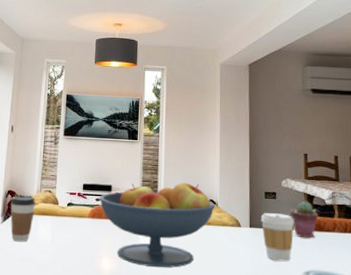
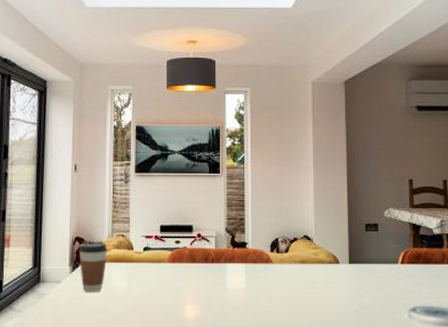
fruit bowl: present [99,182,216,268] -> none [179,218,311,313]
coffee cup: present [261,213,294,262] -> none [361,247,398,299]
potted succulent: present [290,201,319,238] -> none [394,232,426,272]

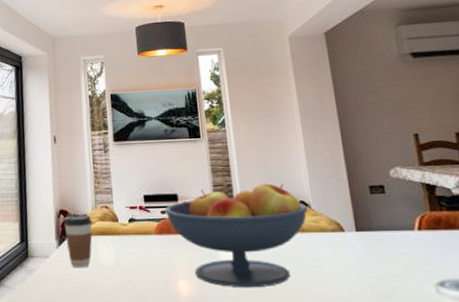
fruit bowl: none [179,218,311,313] -> present [164,183,309,288]

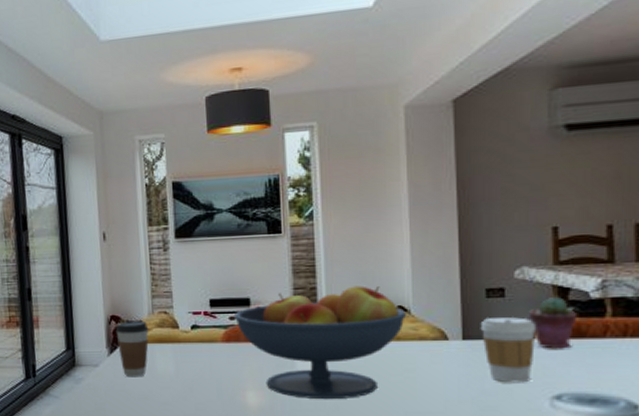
coffee cup: none [368,211,417,271] -> present [480,317,535,383]
potted succulent: none [406,193,446,240] -> present [528,297,578,349]

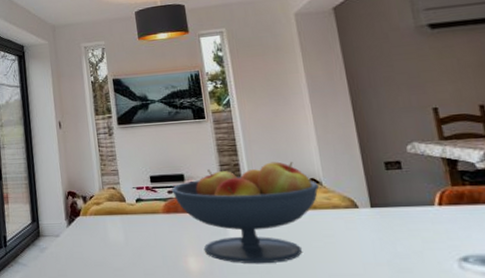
coffee cup: present [115,320,149,378] -> none [72,195,101,246]
coffee cup: present [480,317,535,383] -> none [384,187,438,247]
potted succulent: present [528,297,578,349] -> none [424,168,469,215]

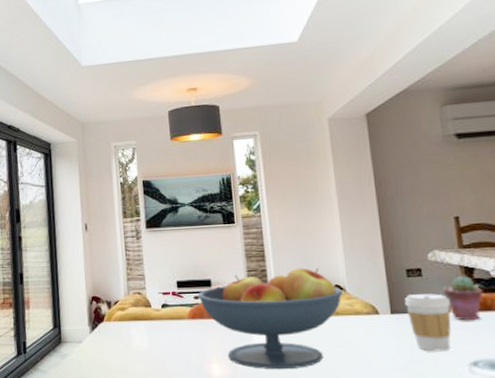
coffee cup: none [384,187,438,247] -> present [404,294,451,352]
potted succulent: none [424,168,469,215] -> present [442,276,483,321]

